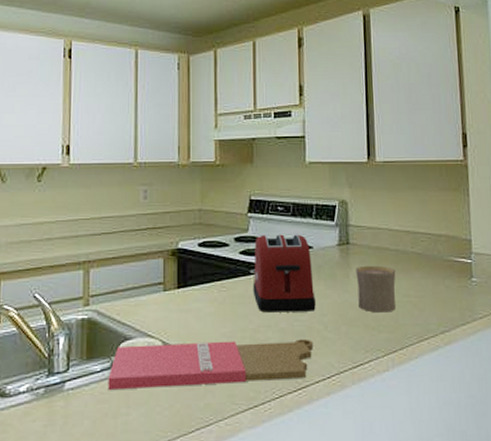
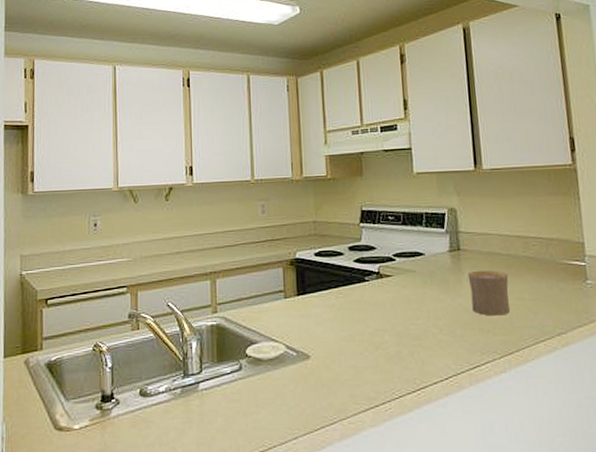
cutting board: present [108,338,313,389] -> none [237,341,430,390]
toaster: present [252,234,316,313] -> none [368,242,430,317]

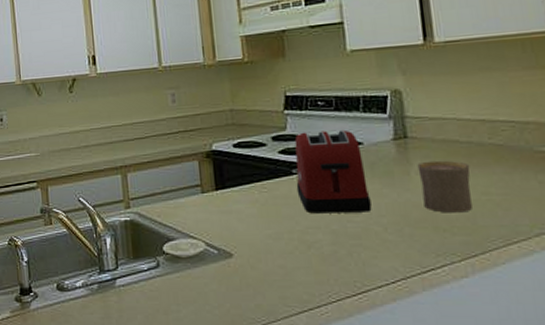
toaster: none [368,242,430,317] -> present [294,129,372,214]

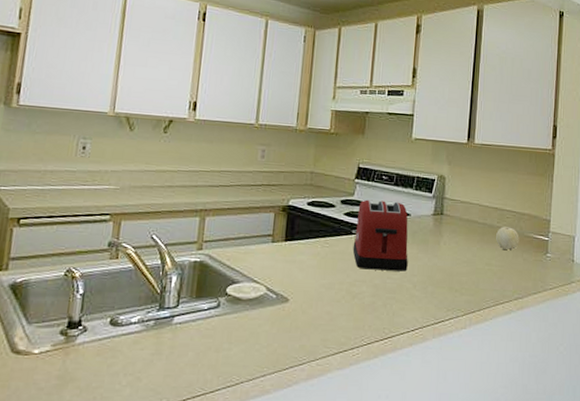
cup: present [417,160,472,213] -> none [445,235,482,278]
fruit: none [489,142,528,173] -> present [496,226,519,251]

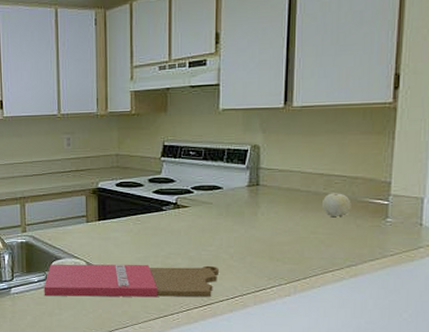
cutting board: none [213,288,402,330] -> present [44,264,219,298]
toaster: present [352,199,408,272] -> none [164,176,223,243]

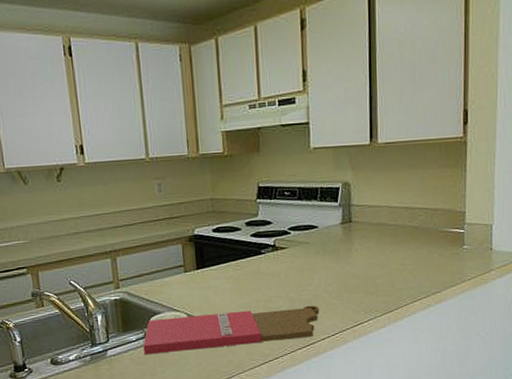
fruit: present [322,193,351,218] -> none [409,224,433,249]

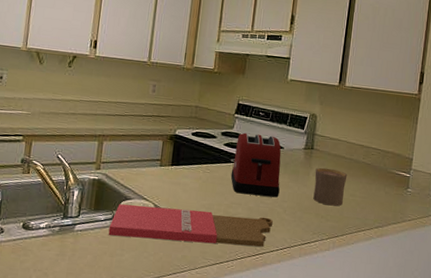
toaster: none [264,216,321,286] -> present [230,132,281,198]
cup: none [357,239,394,281] -> present [313,167,348,207]

